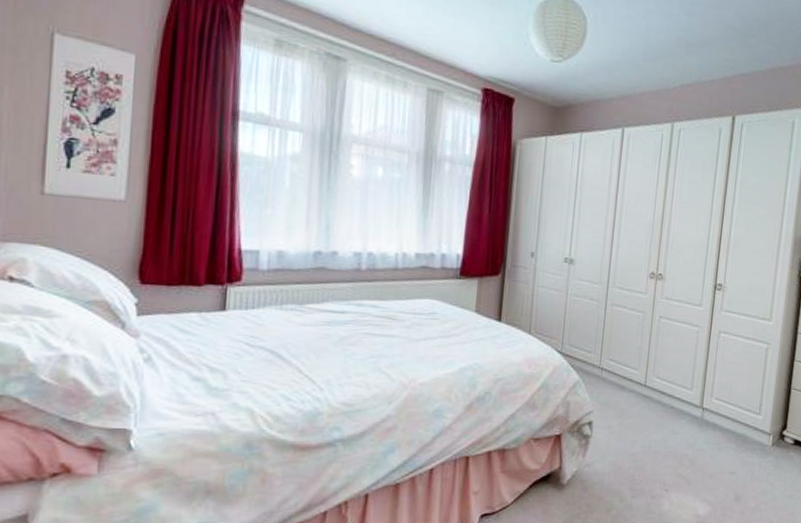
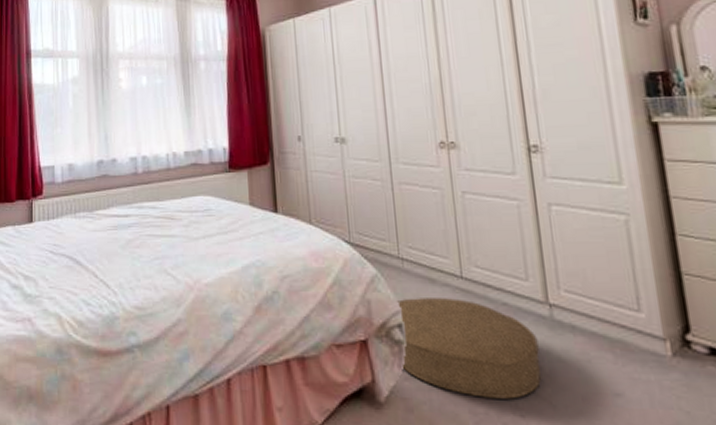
footstool: none [586,401,689,478] -> present [397,298,541,399]

